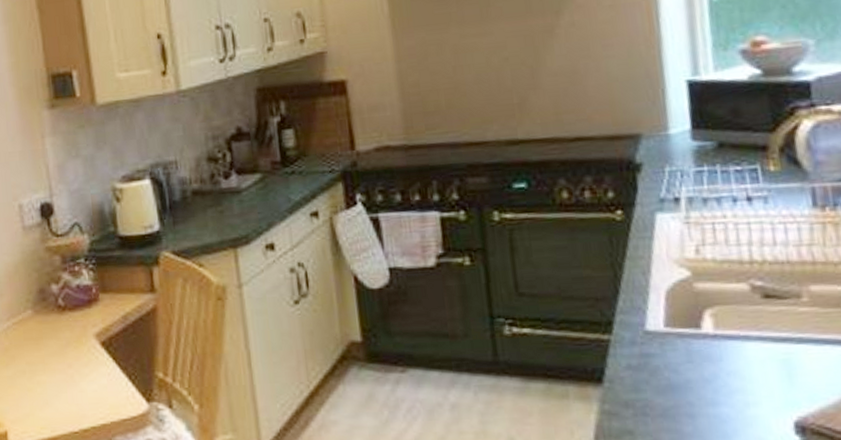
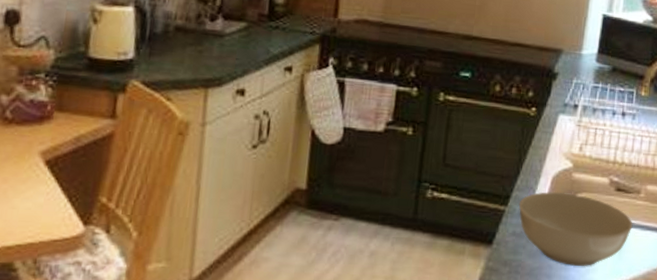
bowl: none [626,308,801,400] -> present [518,191,633,266]

